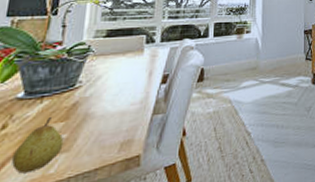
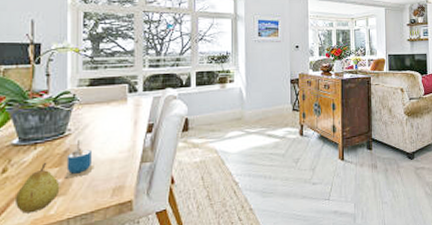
cup: none [68,92,104,134] -> present [63,140,94,179]

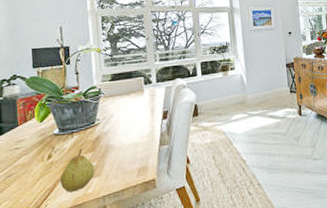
cup: present [63,140,94,179] -> none [97,128,121,162]

